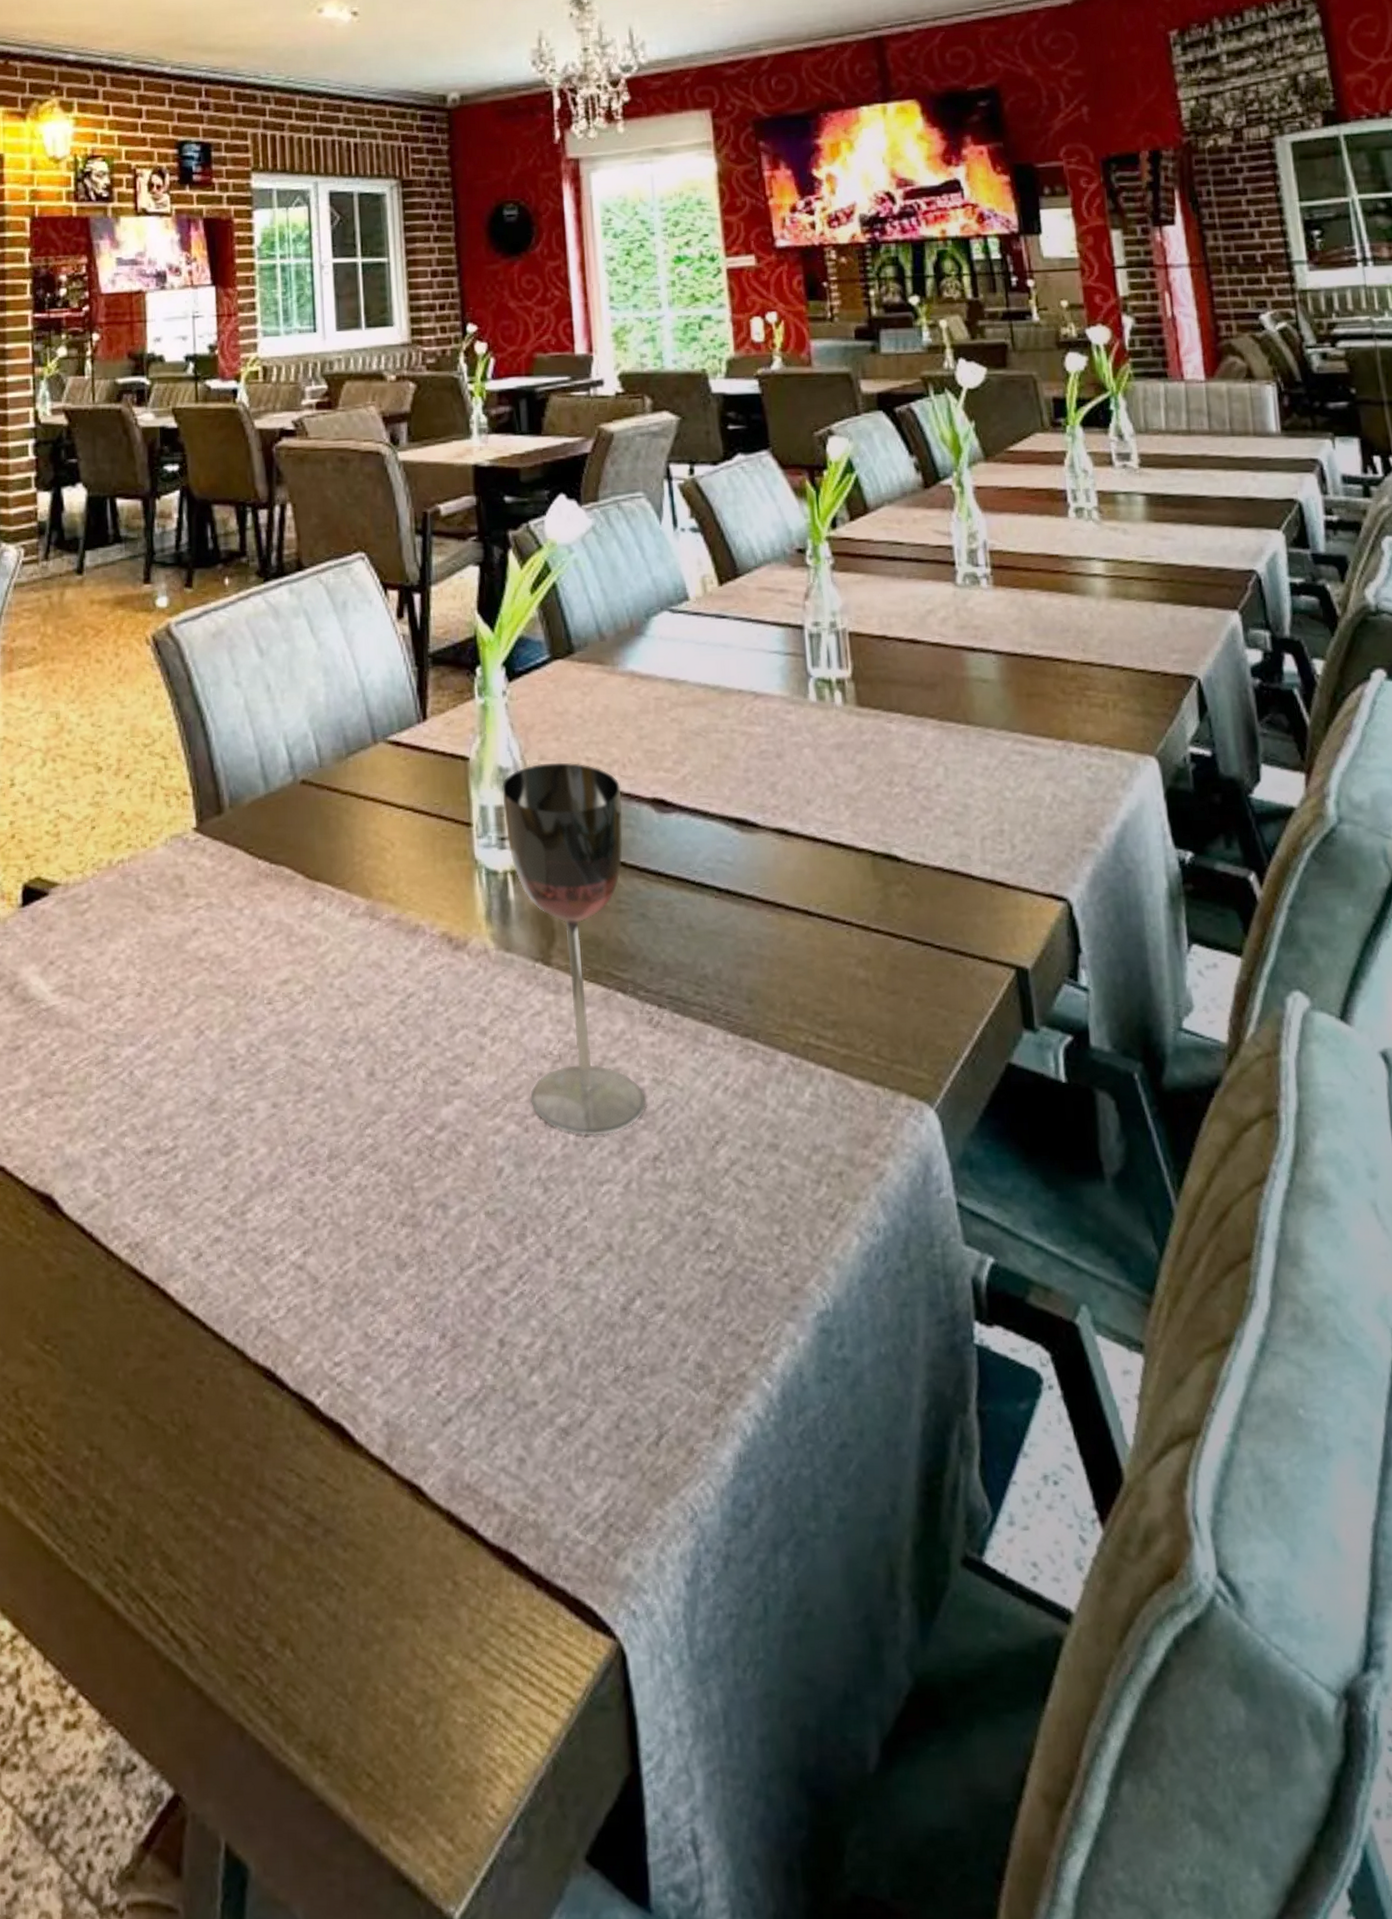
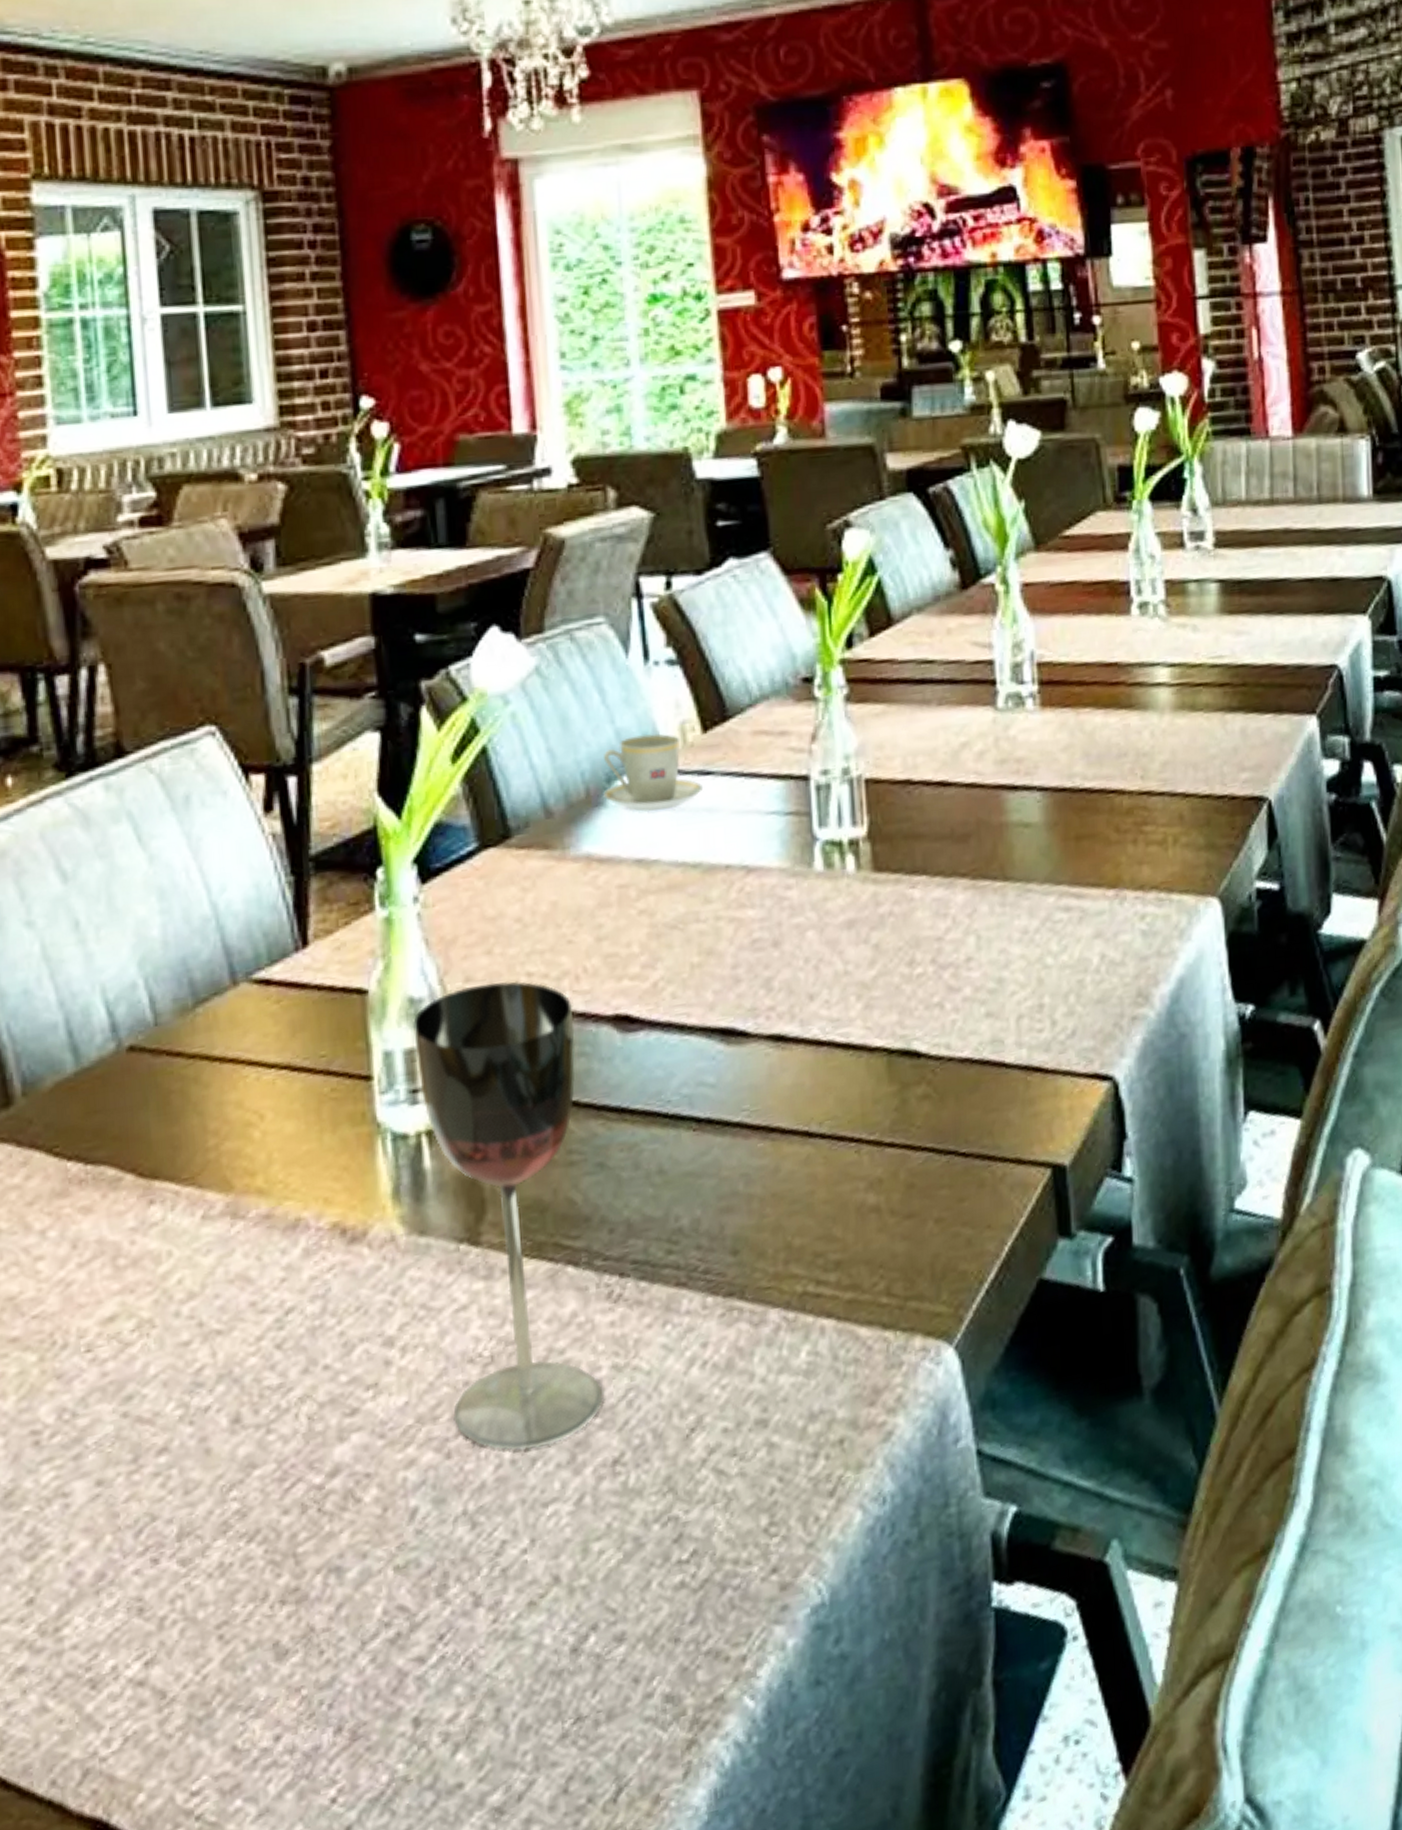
teacup: none [642,583,719,643] -> present [603,733,702,812]

